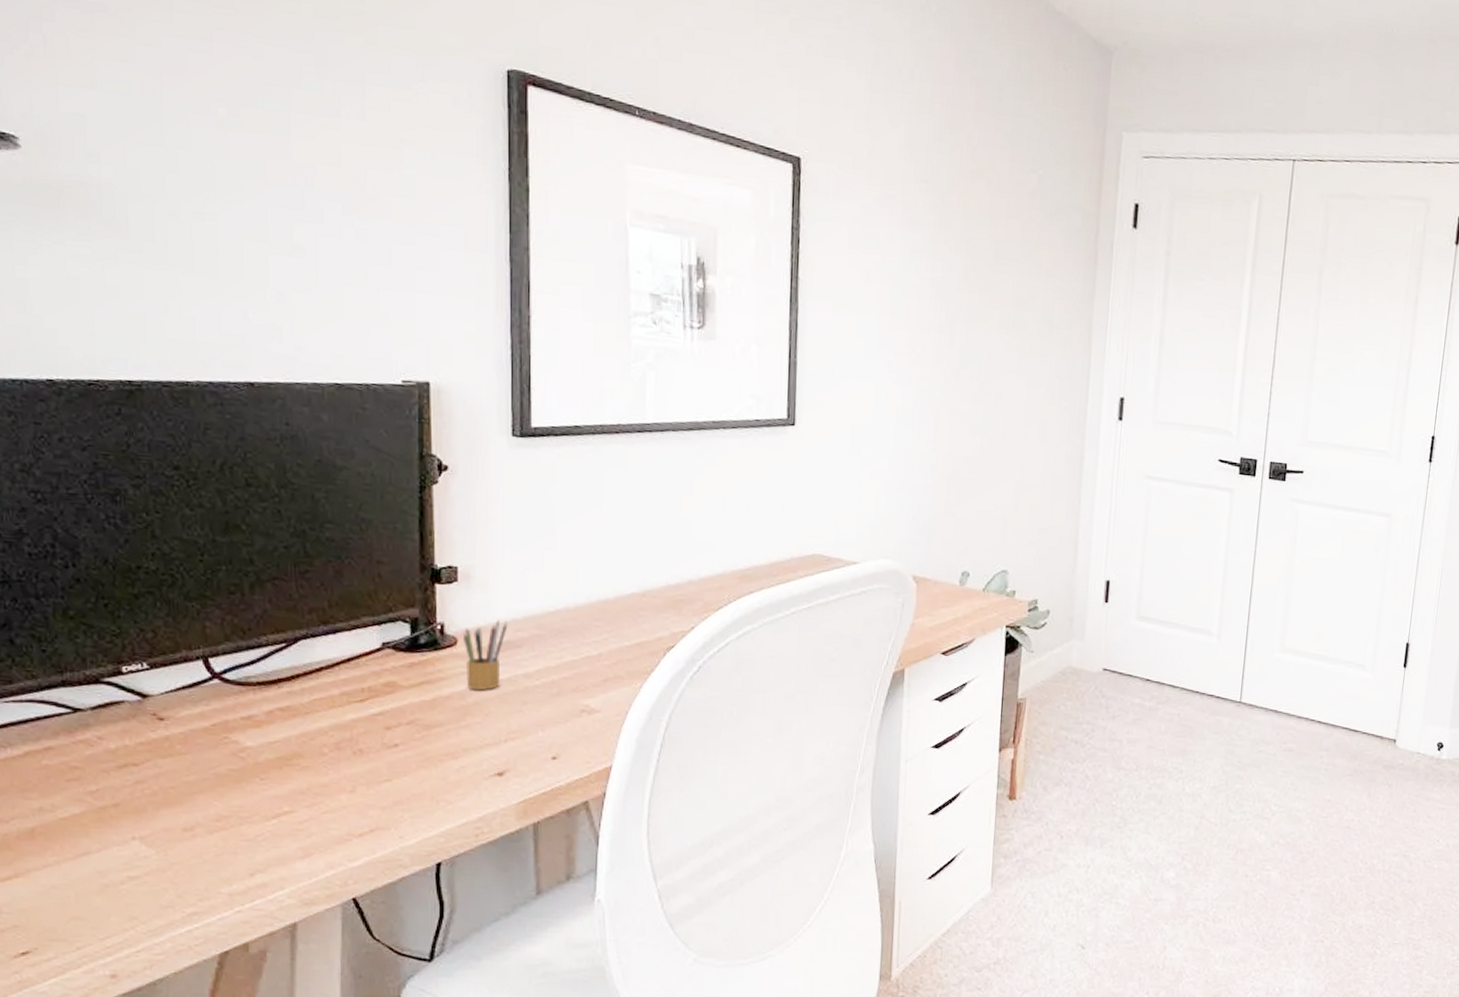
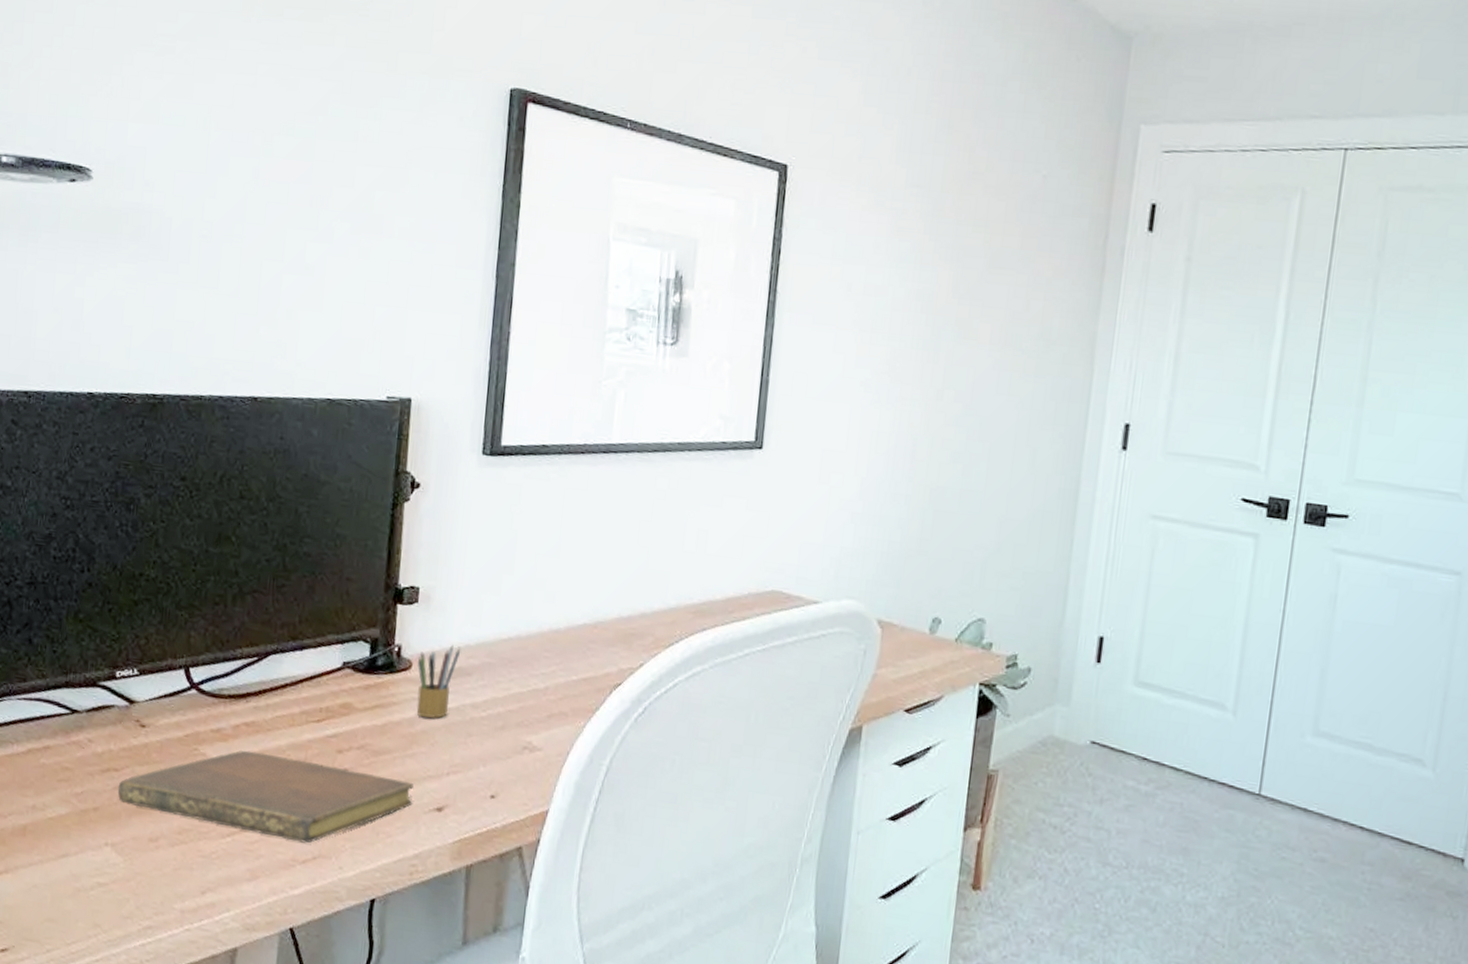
notebook: none [139,734,471,818] -> present [117,749,414,844]

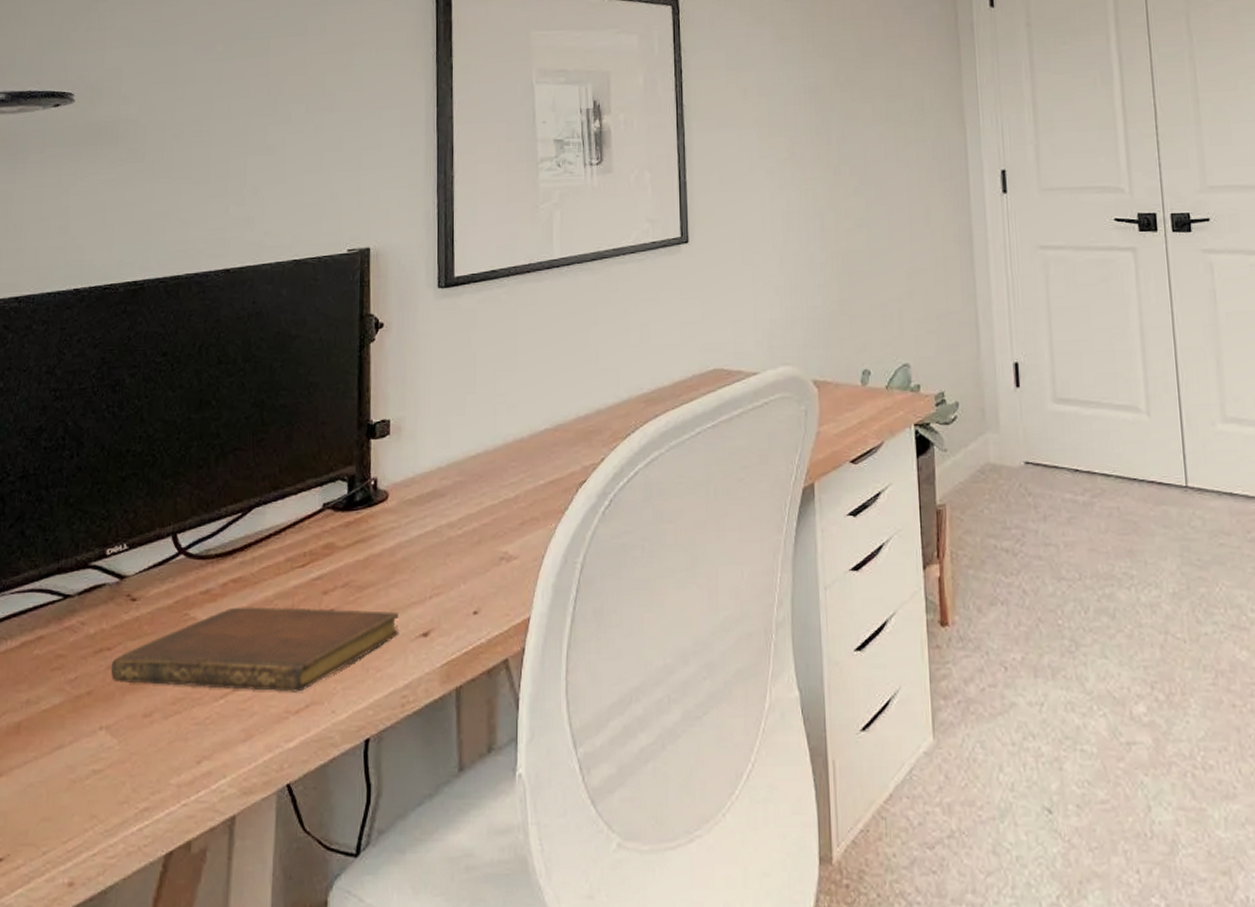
pencil box: present [416,644,461,718] -> none [393,469,434,545]

